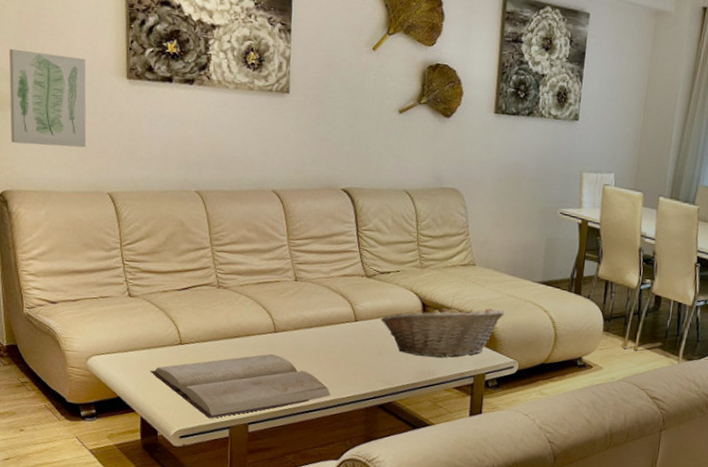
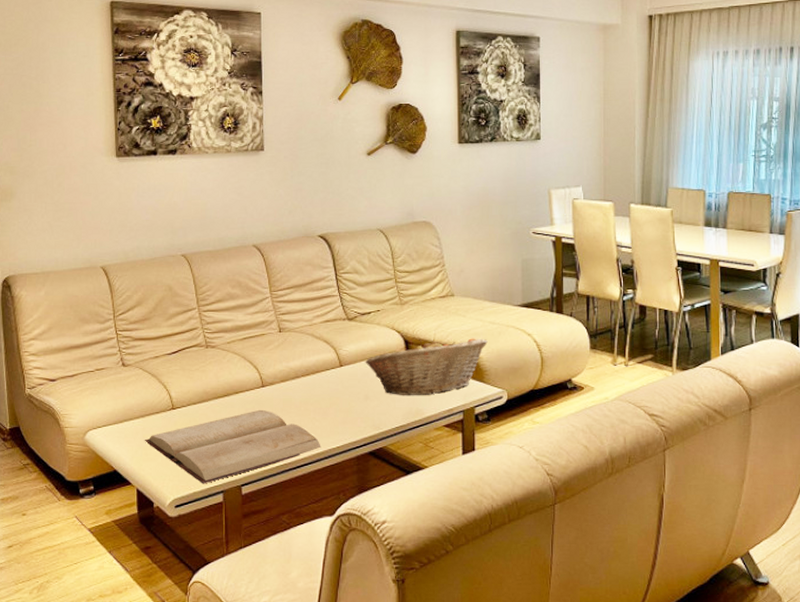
wall art: present [9,48,87,148] -> none [12,143,81,231]

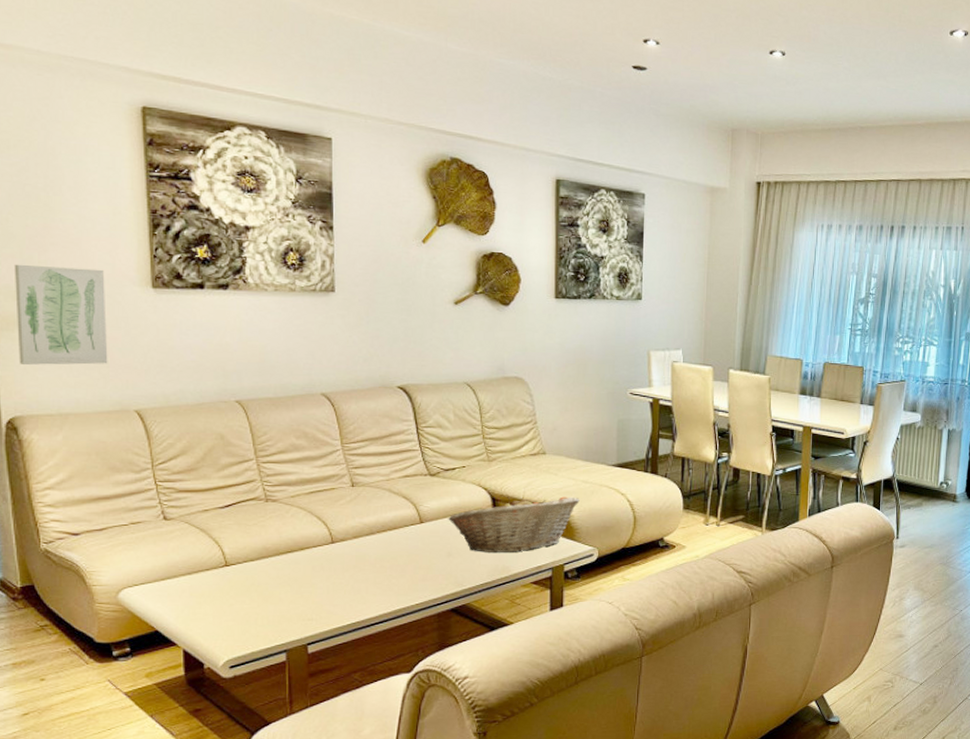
wall art: none [12,143,81,231] -> present [14,264,108,366]
book: present [144,409,321,484] -> none [191,566,398,644]

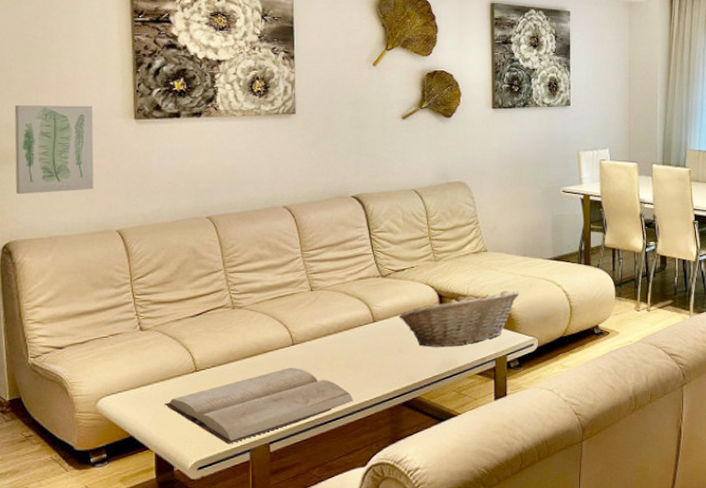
book: none [191,566,398,644] -> present [164,367,354,445]

